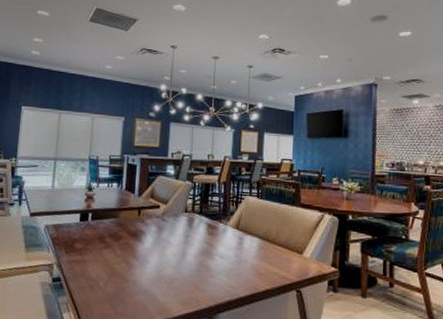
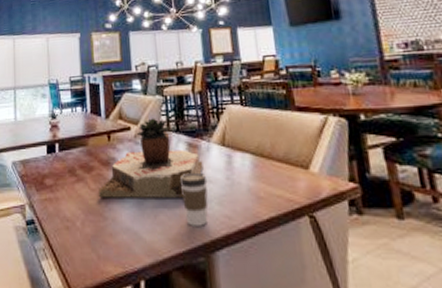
succulent plant: none [124,200,218,269] -> present [99,118,203,198]
coffee cup: none [196,248,220,293] -> present [179,172,209,226]

